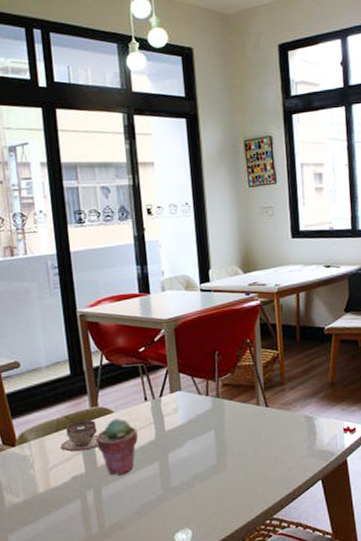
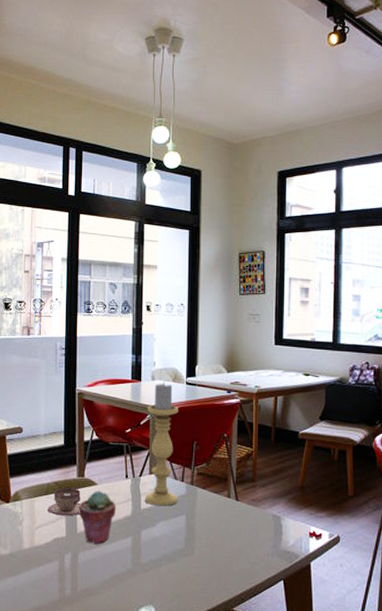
candle holder: none [160,291,204,426] -> present [144,381,178,506]

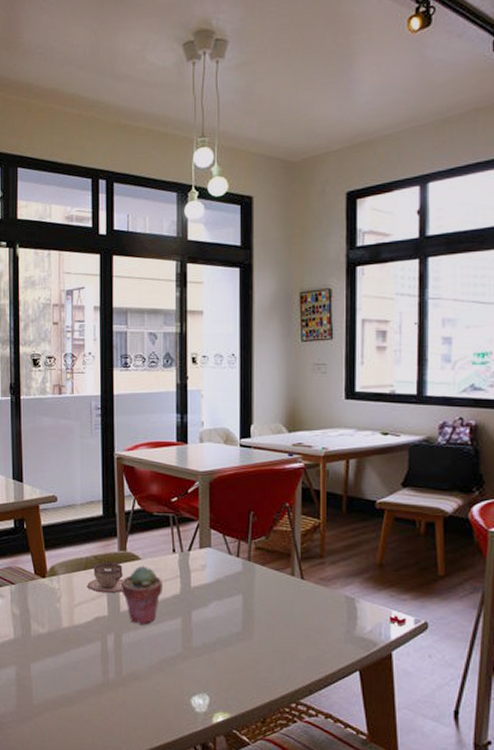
candle holder: present [144,381,178,506] -> none [194,443,232,584]

